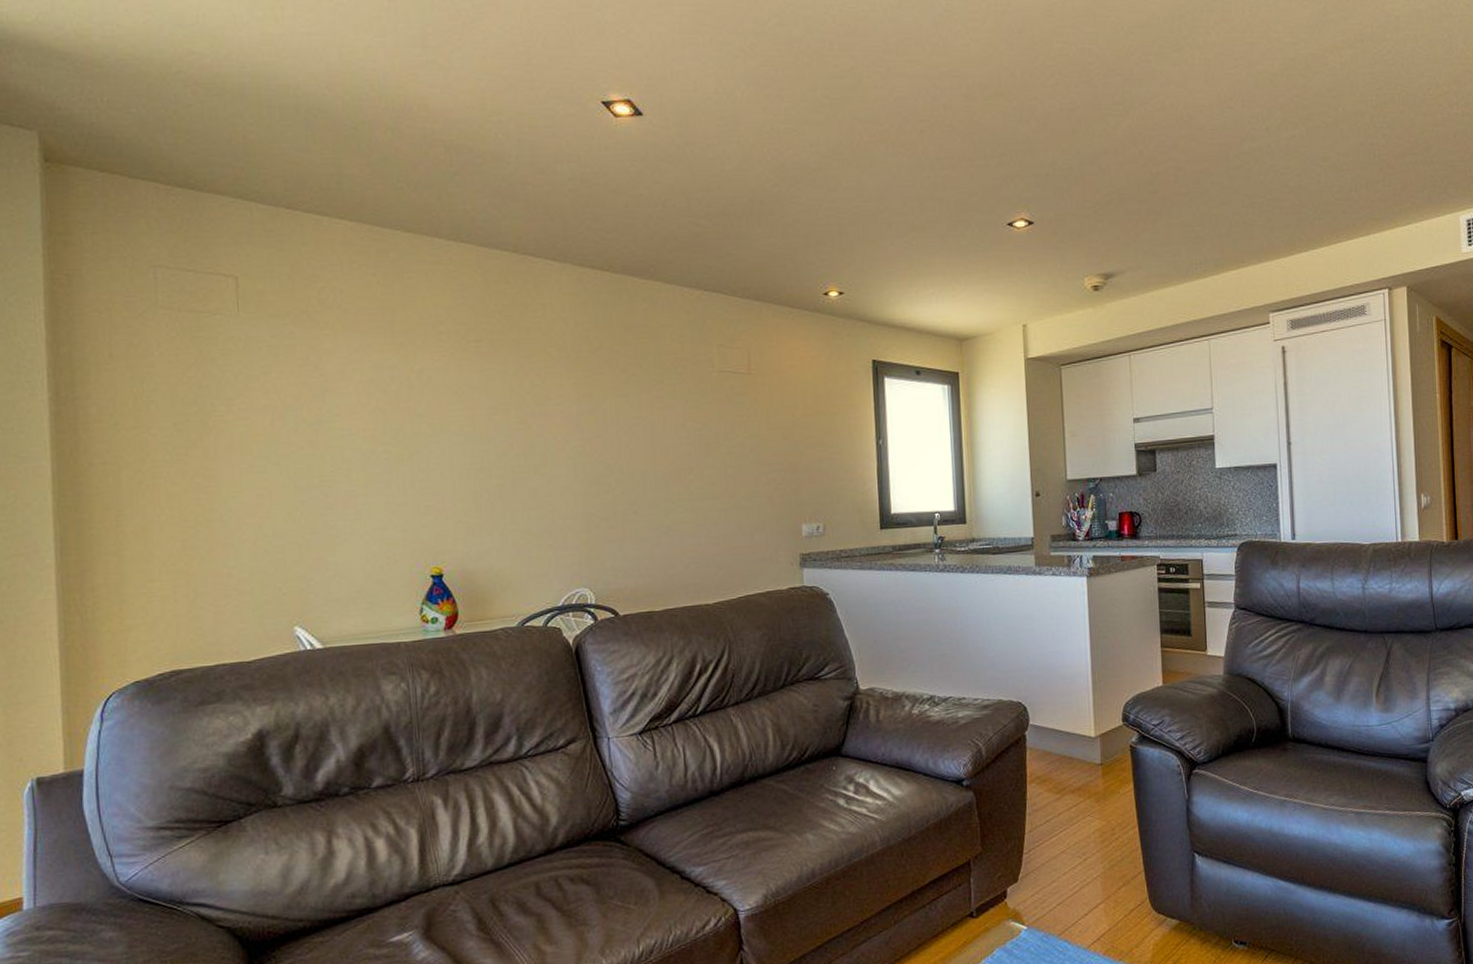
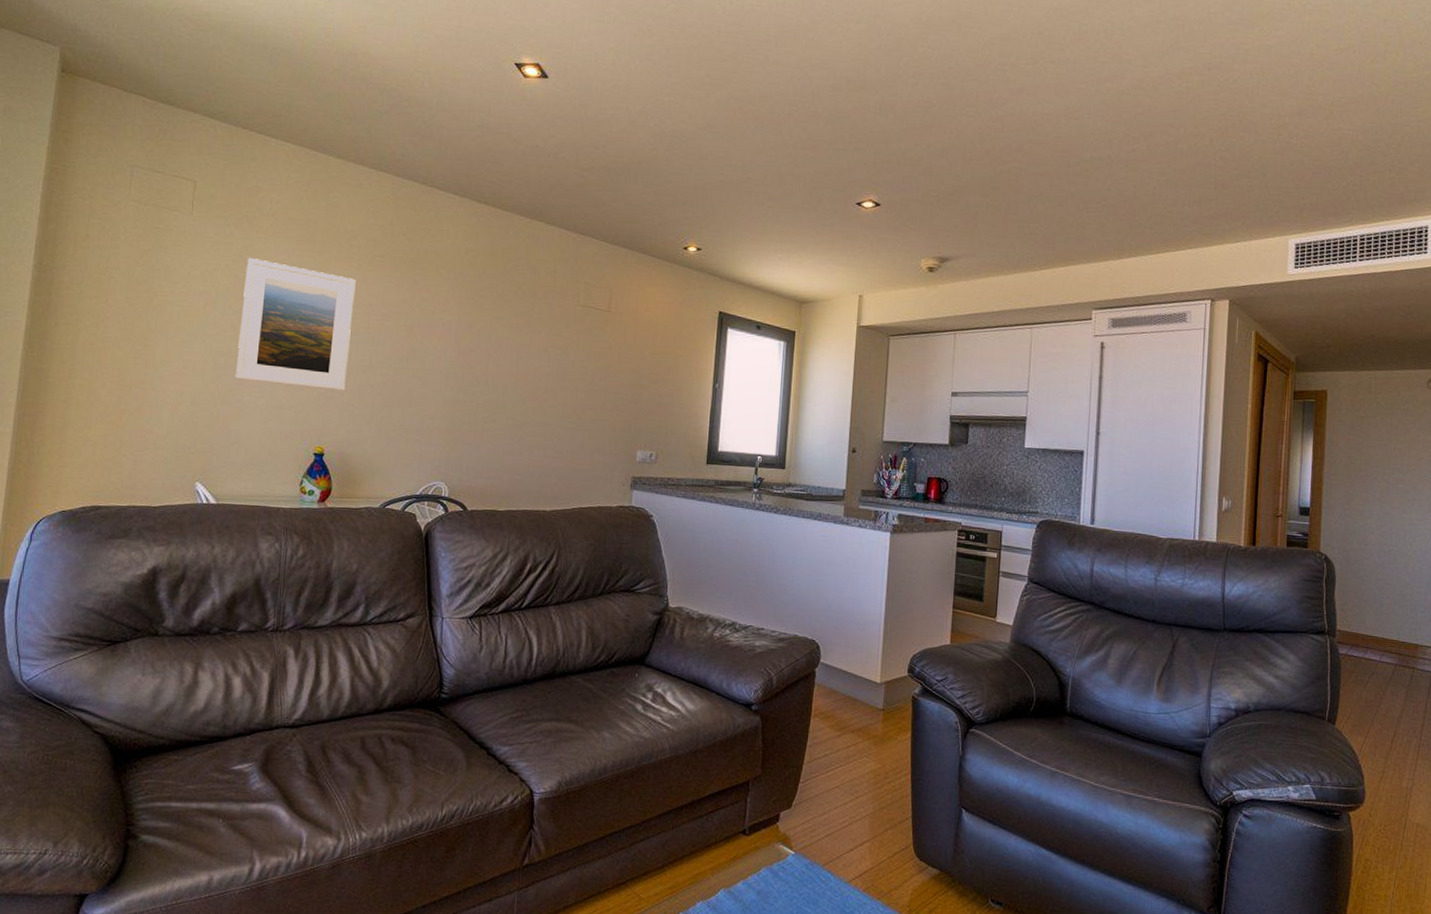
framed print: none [316,359,456,503] -> present [234,257,356,391]

